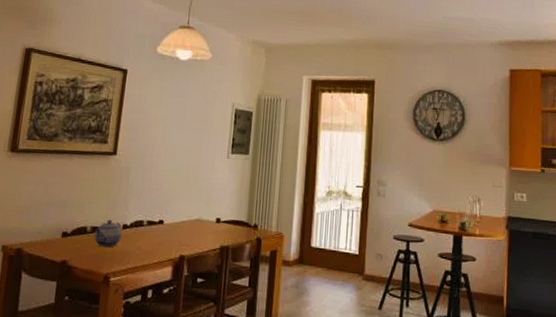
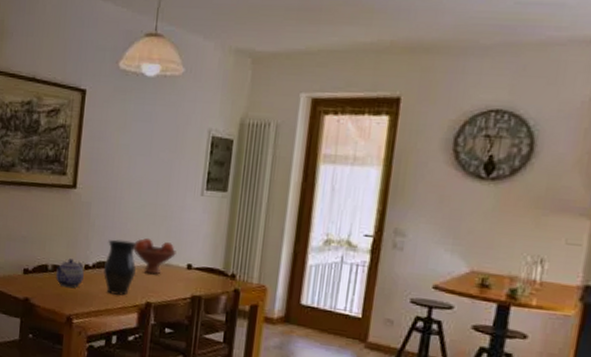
vase: none [141,199,171,252] -> present [104,239,137,296]
fruit bowl: none [168,196,207,230] -> present [133,237,176,275]

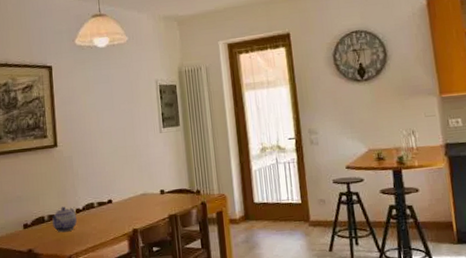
vase: present [104,239,137,296] -> none [92,181,120,230]
fruit bowl: present [133,237,176,275] -> none [114,175,150,205]

